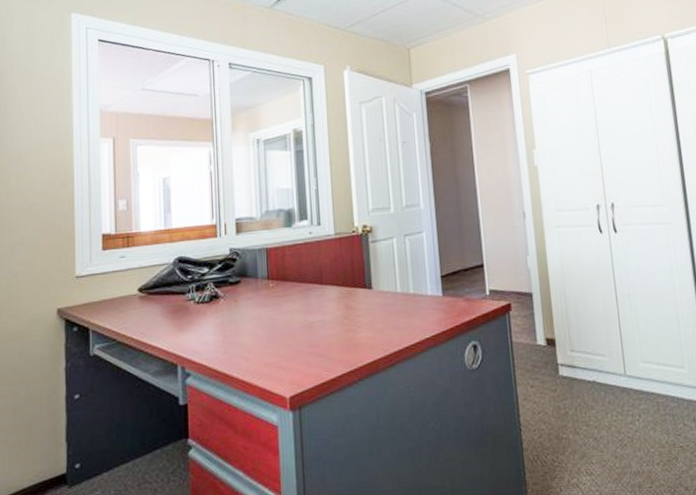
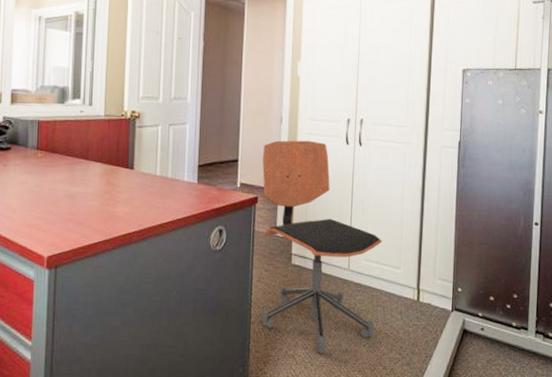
office chair: none [509,233,667,479] -> present [262,140,382,353]

